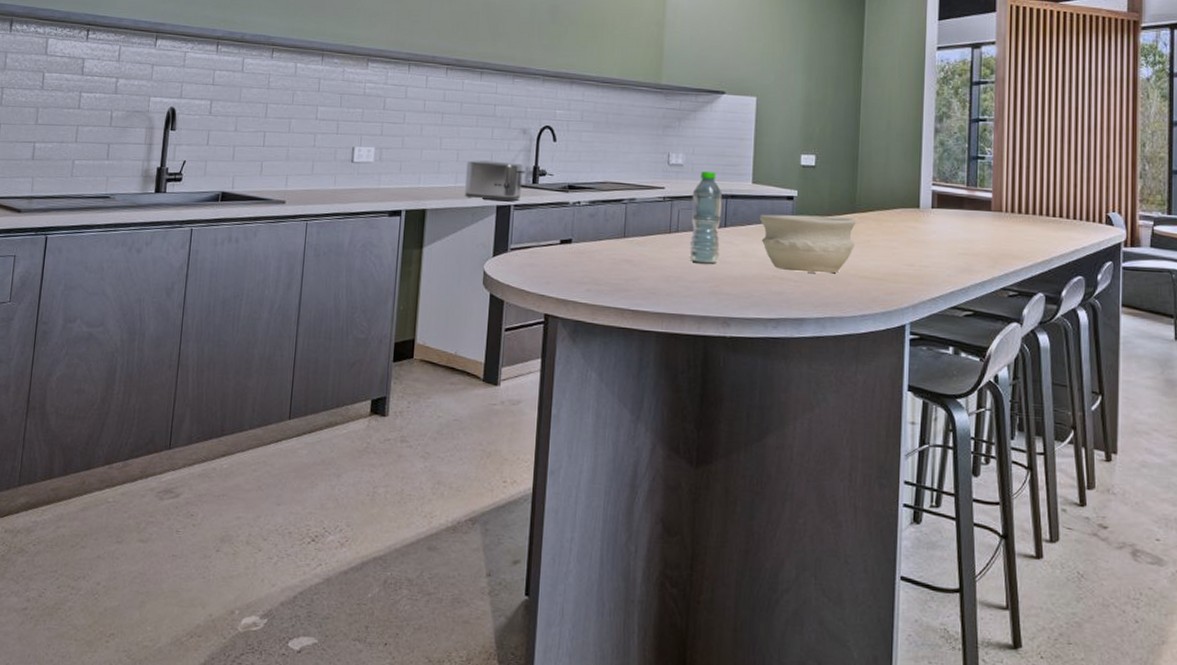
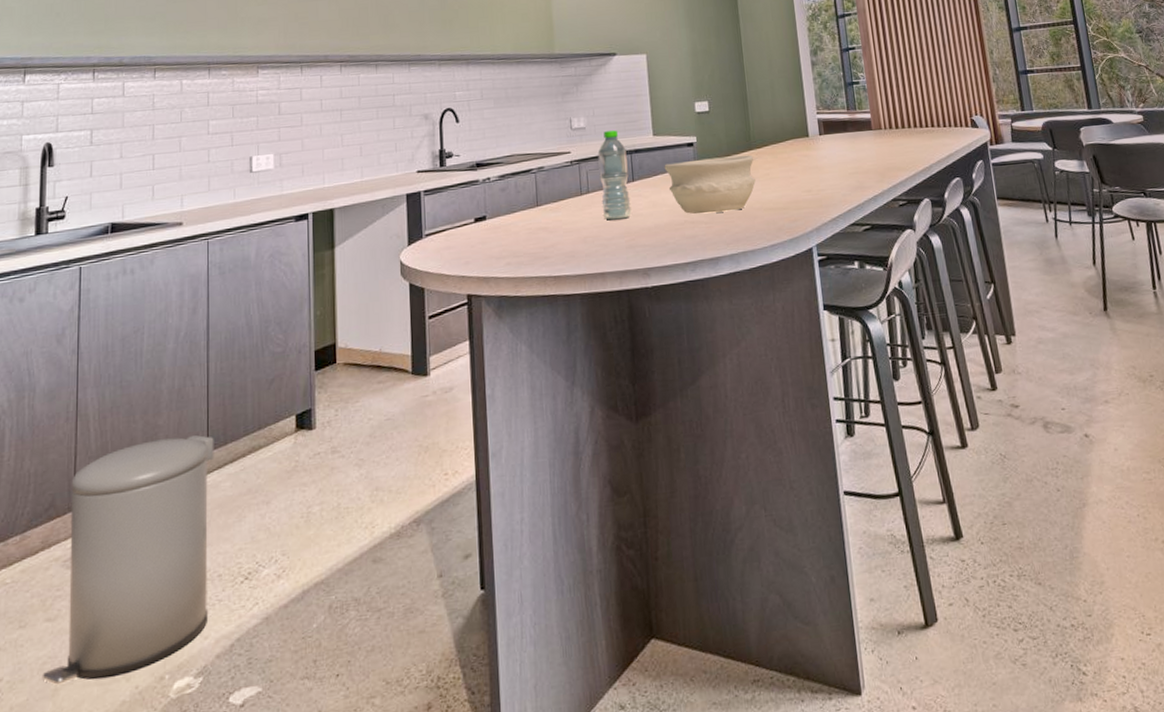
pedal bin: none [132,399,296,602] -> present [42,434,214,685]
toaster: present [464,160,526,202] -> none [370,149,432,191]

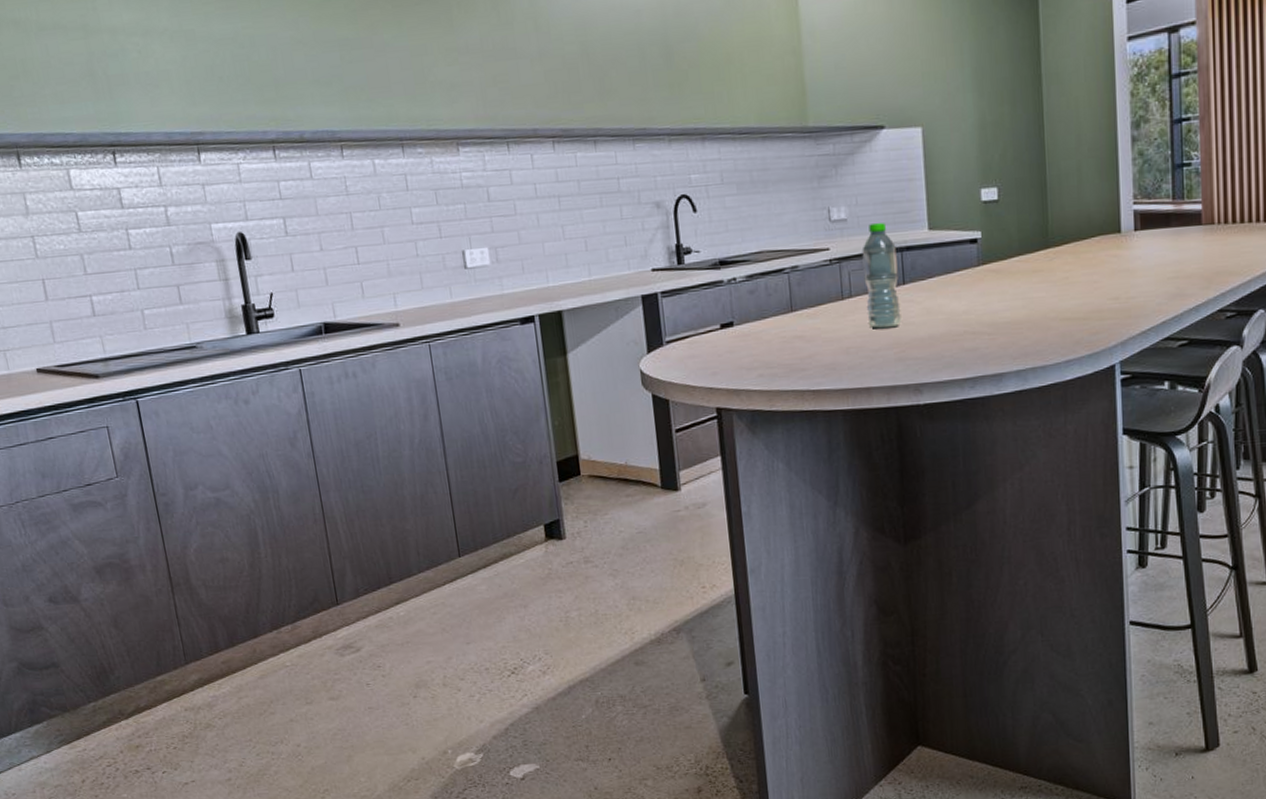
pedal bin: present [42,434,214,685] -> none [330,540,481,752]
bowl: present [664,154,756,214] -> none [941,254,1051,324]

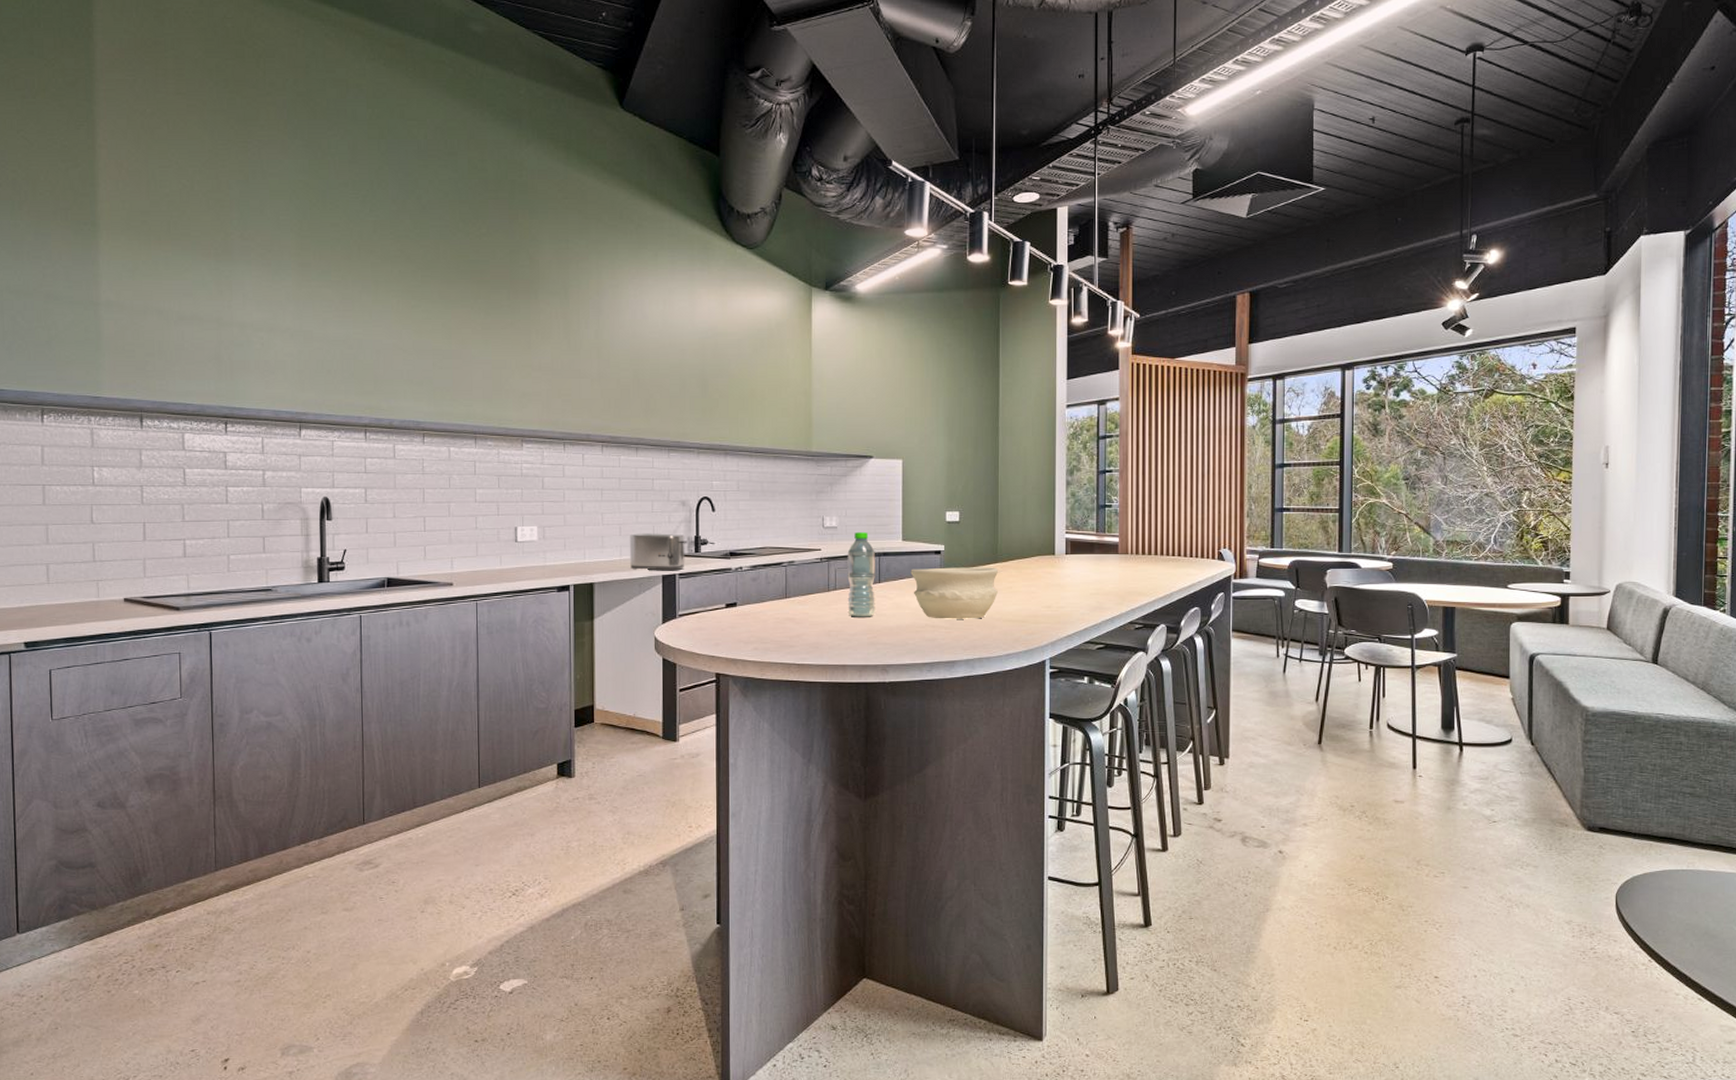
toaster: none [597,243,668,292] -> present [629,533,687,571]
bowl: none [941,254,1051,324] -> present [910,567,998,619]

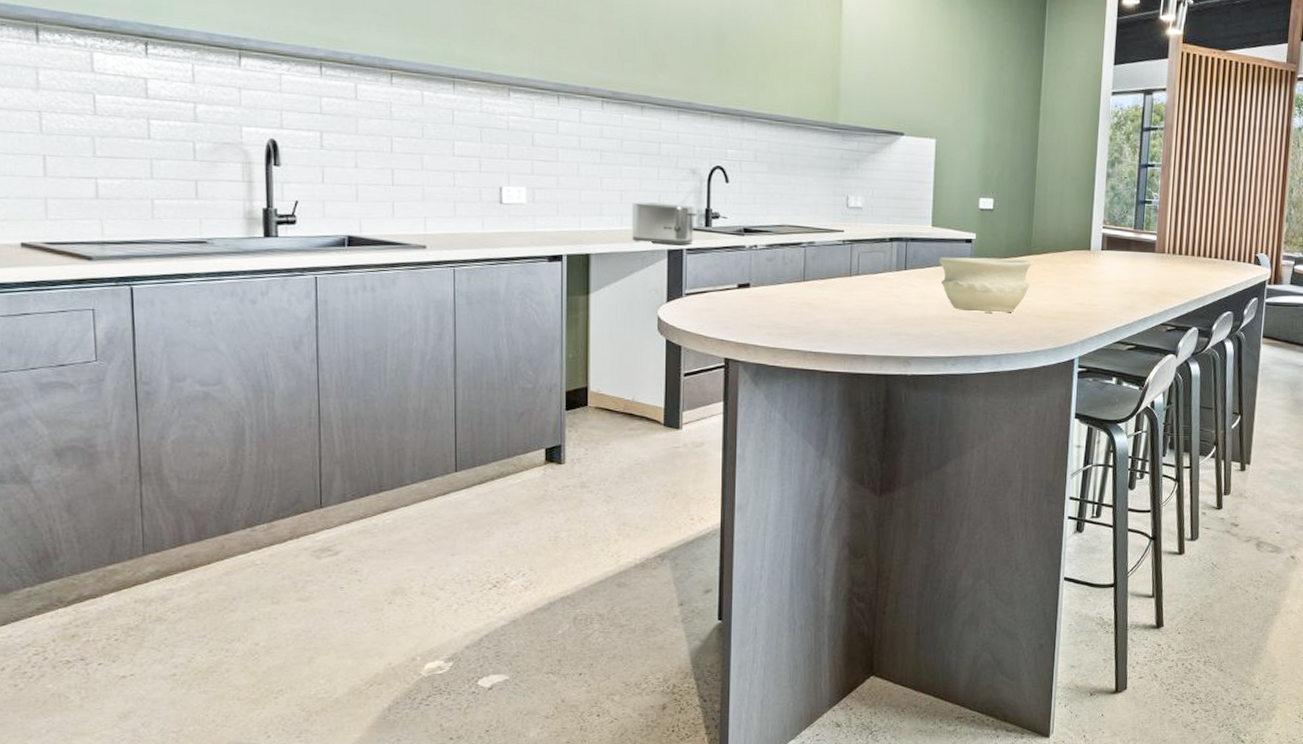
water bottle: present [847,532,875,619] -> none [870,214,902,307]

